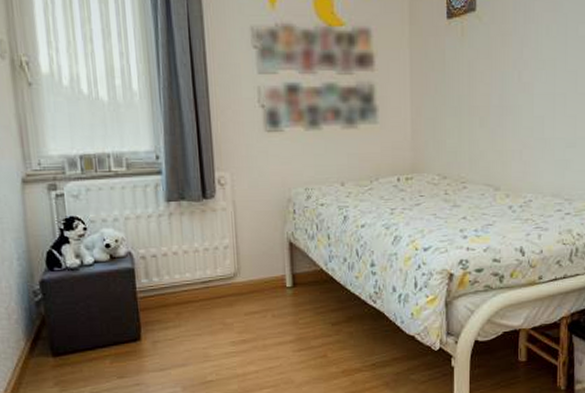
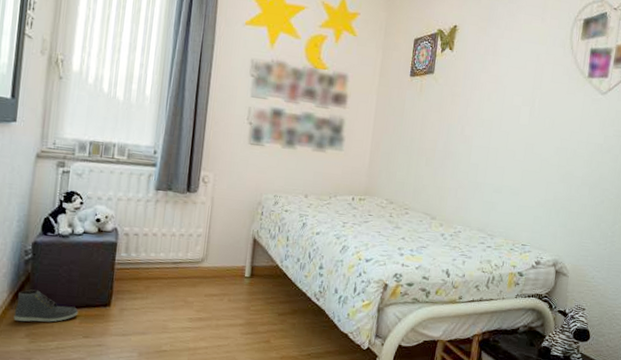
sneaker: none [36,333,107,371] -> present [13,289,79,322]

